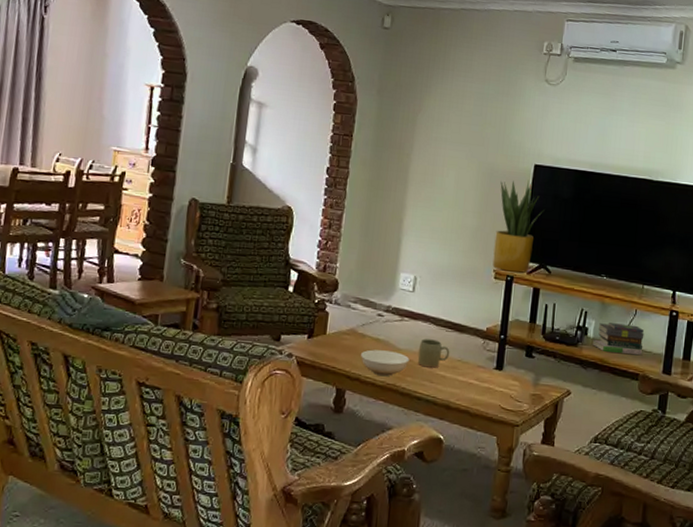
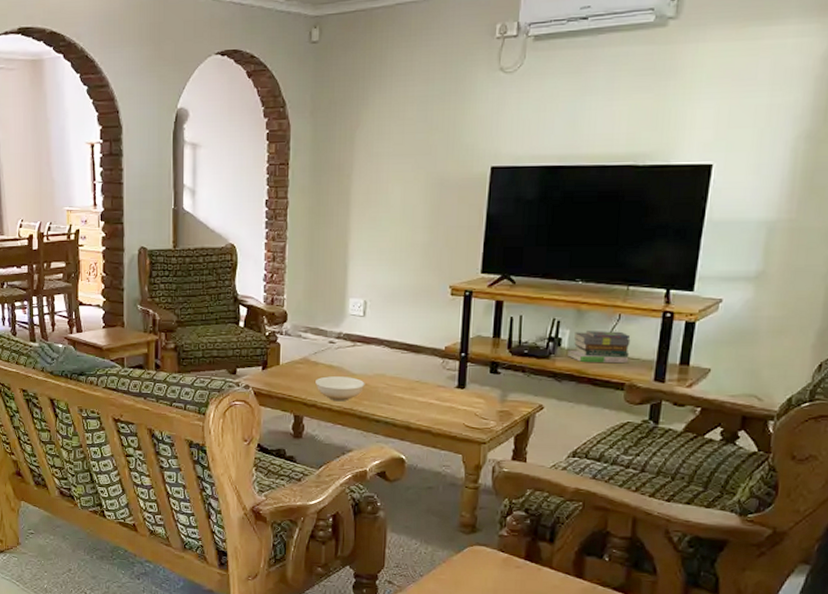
mug: present [417,339,450,368] -> none [373,362,407,390]
planter: present [492,179,543,273] -> none [448,184,504,286]

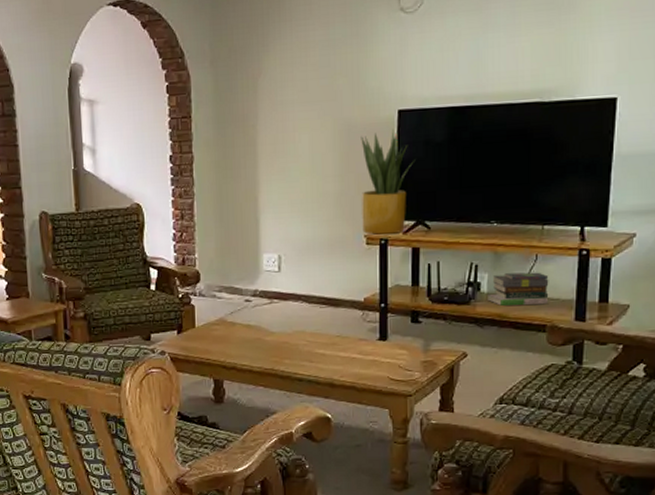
bowl: present [315,376,365,402] -> none [234,335,285,362]
planter: none [448,184,504,286] -> present [361,128,414,235]

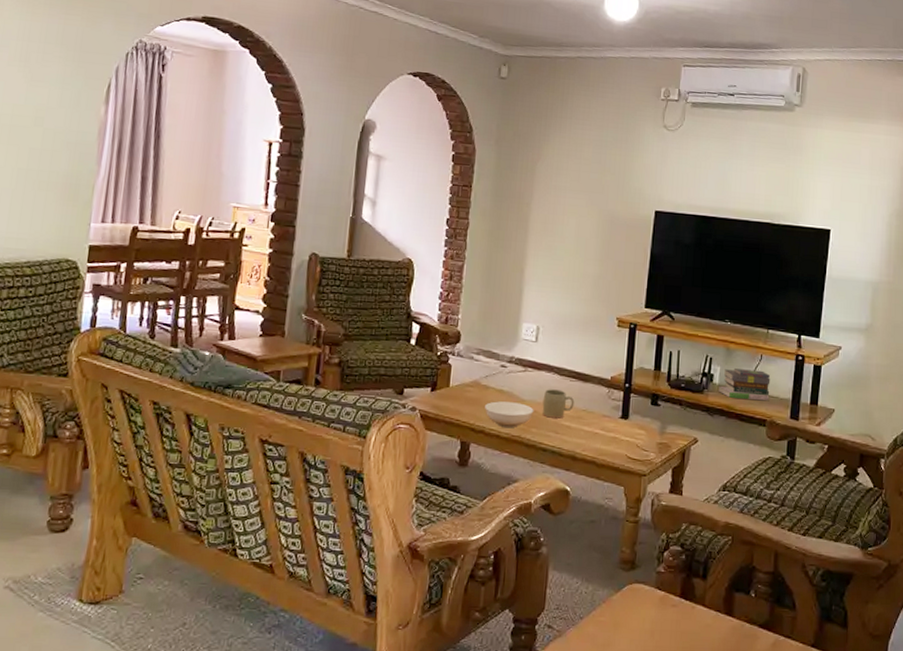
bowl: none [234,335,285,362] -> present [485,401,534,428]
mug: none [293,318,327,348] -> present [542,389,575,419]
planter: present [361,128,414,235] -> none [615,226,665,320]

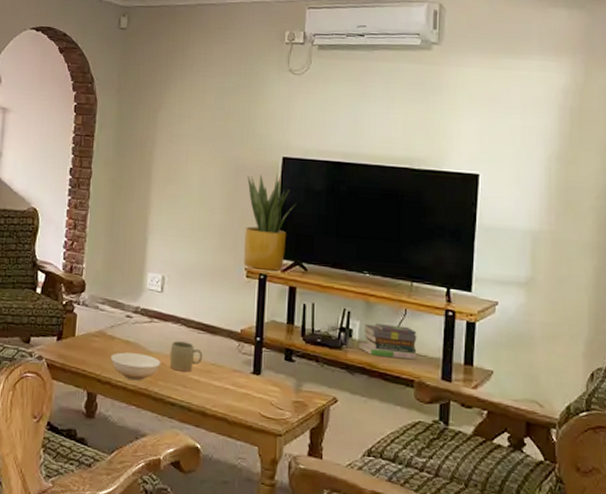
planter: none [615,226,665,320] -> present [243,173,295,271]

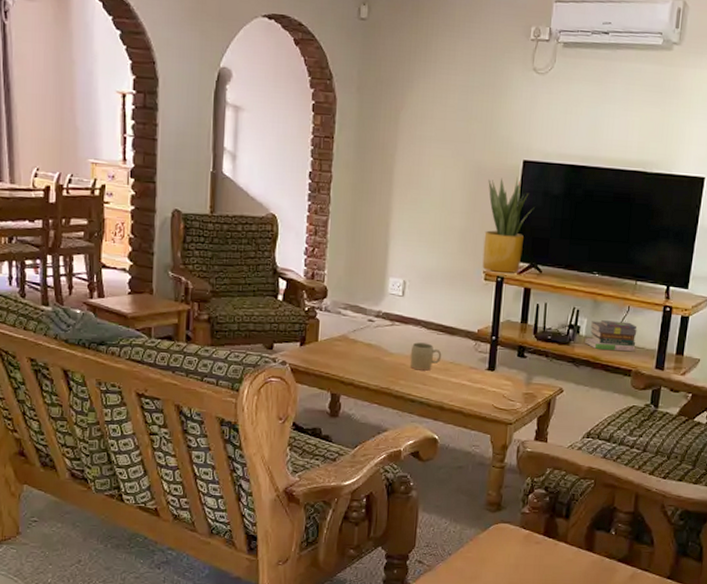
bowl: present [111,352,161,381] -> none [353,355,402,381]

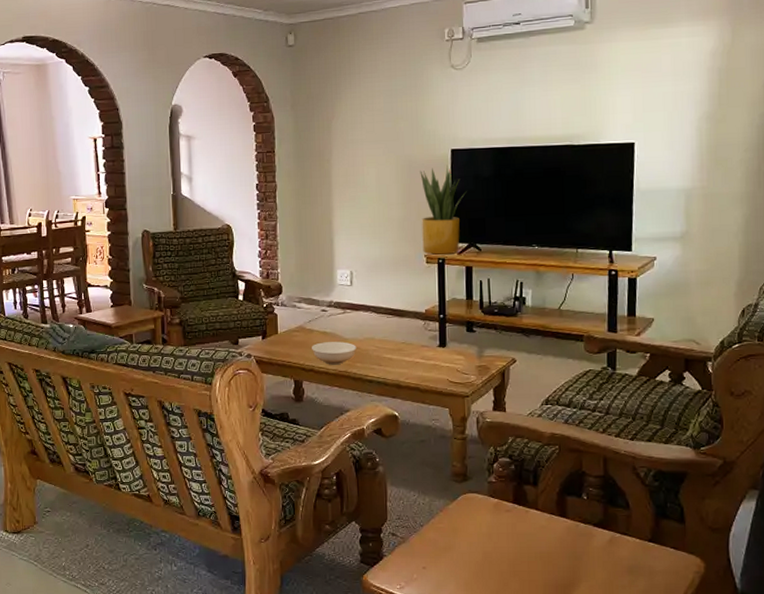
bowl: none [353,355,402,381] -> present [312,342,357,365]
mug: present [410,342,442,371] -> none [363,326,394,353]
books: present [585,320,637,352] -> none [532,289,585,318]

